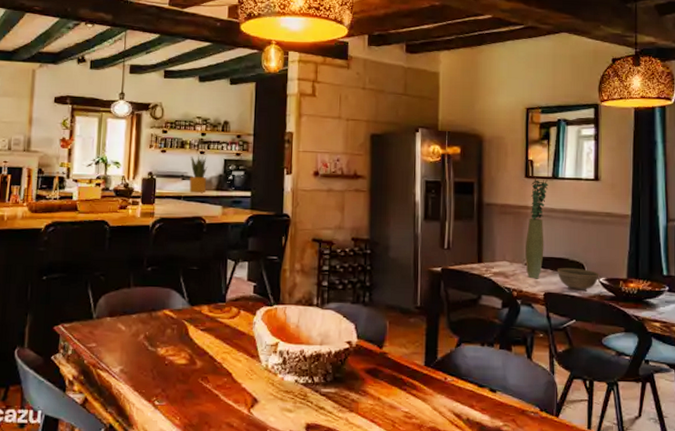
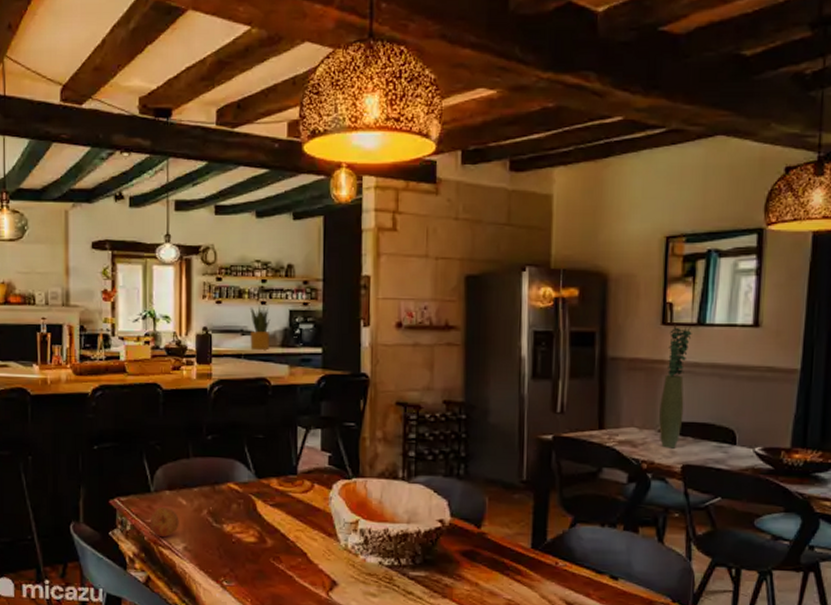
fruit: none [90,333,118,360] -> present [149,507,179,537]
bowl: present [557,267,599,292] -> none [699,434,755,464]

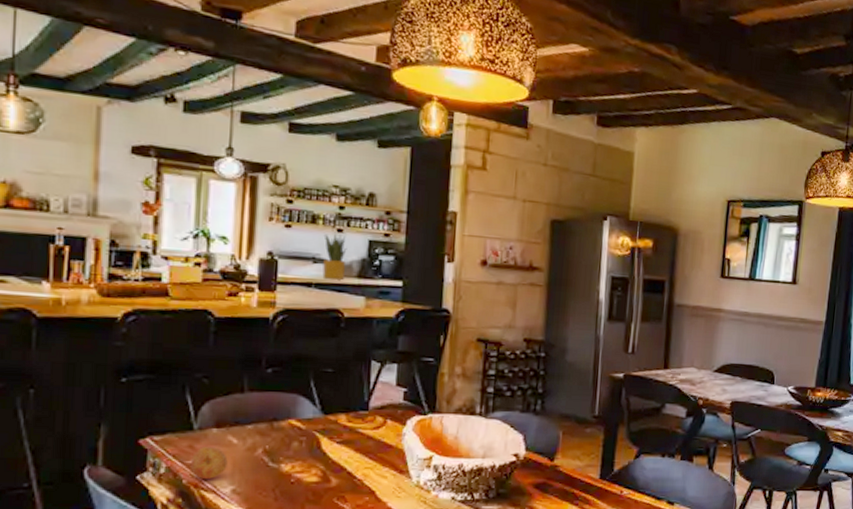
vase: present [659,323,692,449] -> none [714,276,745,387]

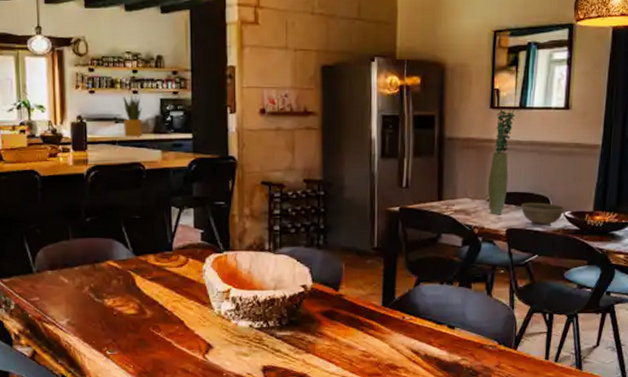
fruit: present [190,447,228,479] -> none [33,287,62,313]
vase: none [714,276,745,387] -> present [488,106,515,215]
bowl: none [745,375,788,400] -> present [520,202,565,226]

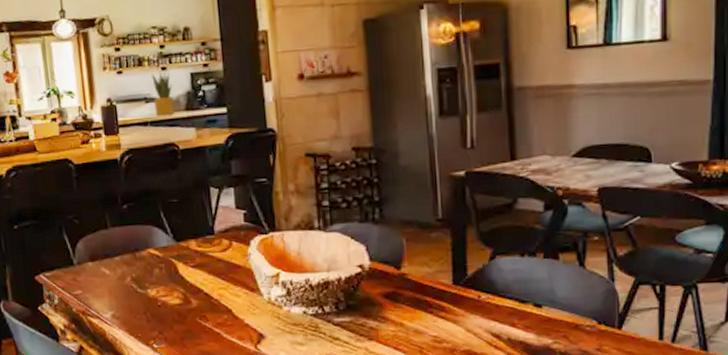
vase: present [488,106,515,215] -> none [571,45,599,173]
bowl: present [520,202,565,226] -> none [613,154,671,182]

